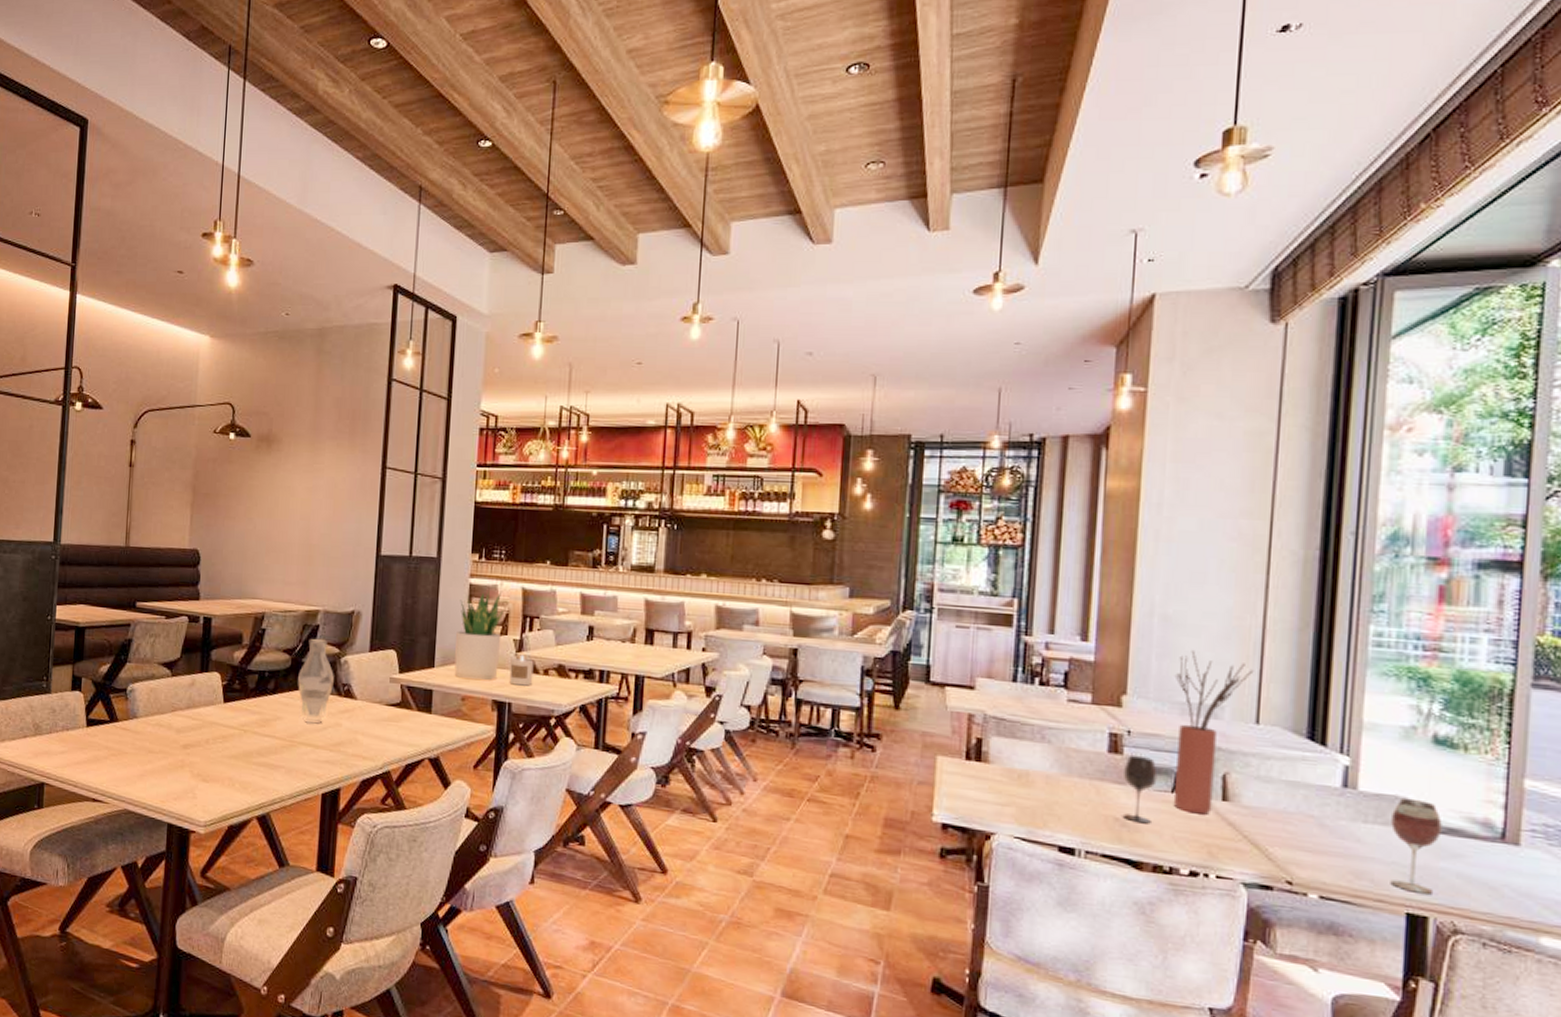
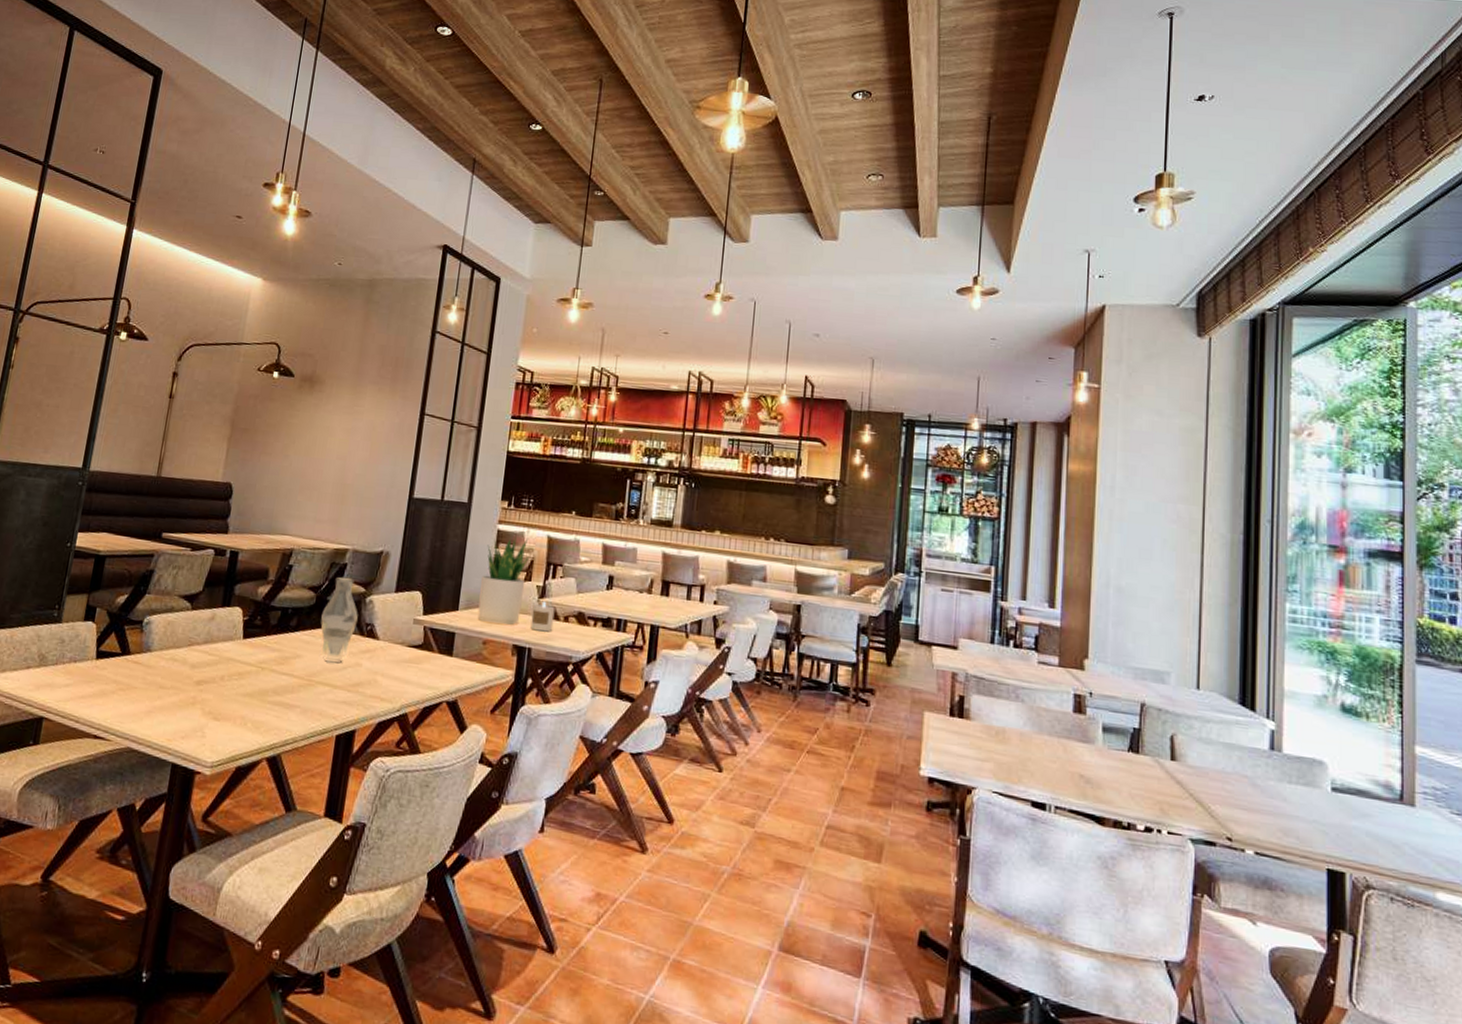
wine glass: present [1122,754,1158,824] -> none [1086,715,1116,781]
vase: present [1173,651,1254,815] -> none [1128,620,1194,773]
wineglass: present [1390,797,1442,894] -> none [1311,760,1352,851]

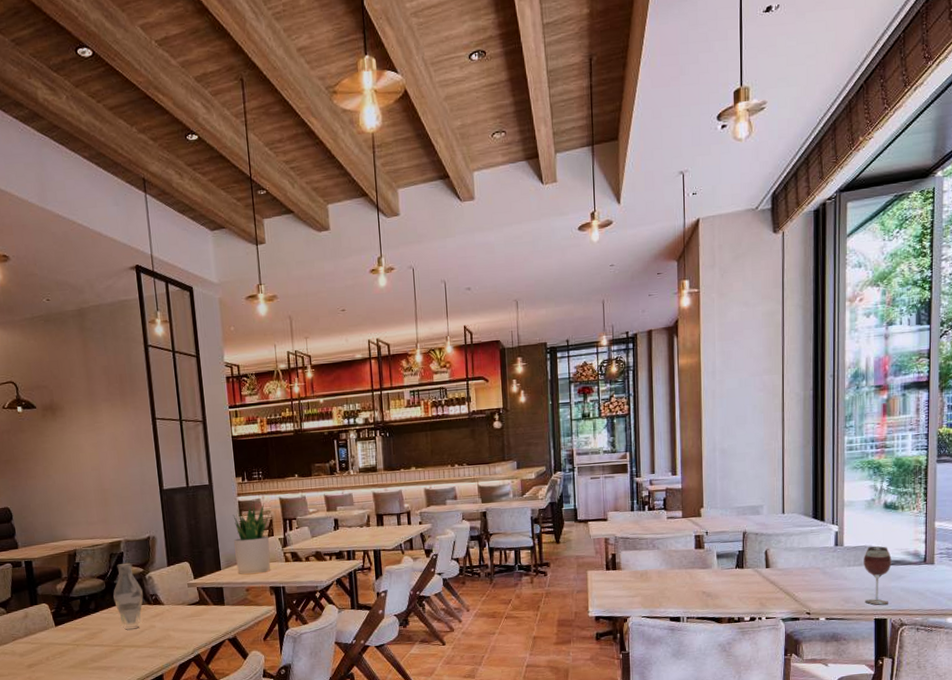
candle: present [530,601,556,632] -> none [279,549,299,573]
wineglass: none [1311,760,1352,851] -> present [864,546,892,605]

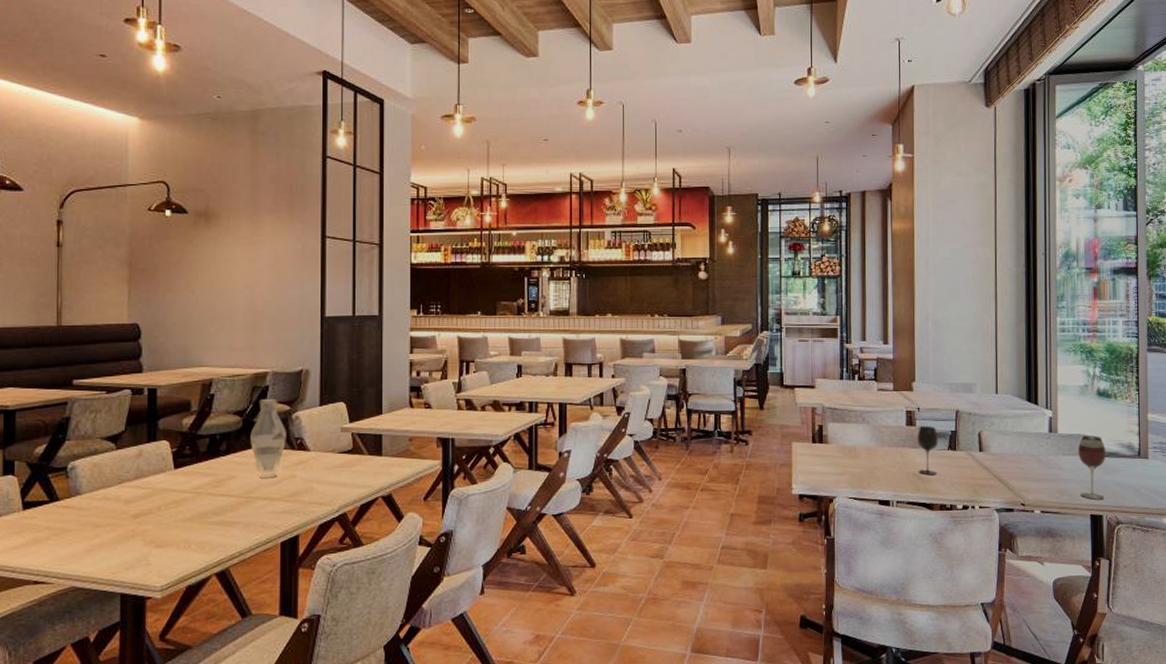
planter: present [233,503,271,575] -> none [400,341,443,422]
wine glass: none [705,547,726,593] -> present [916,425,939,475]

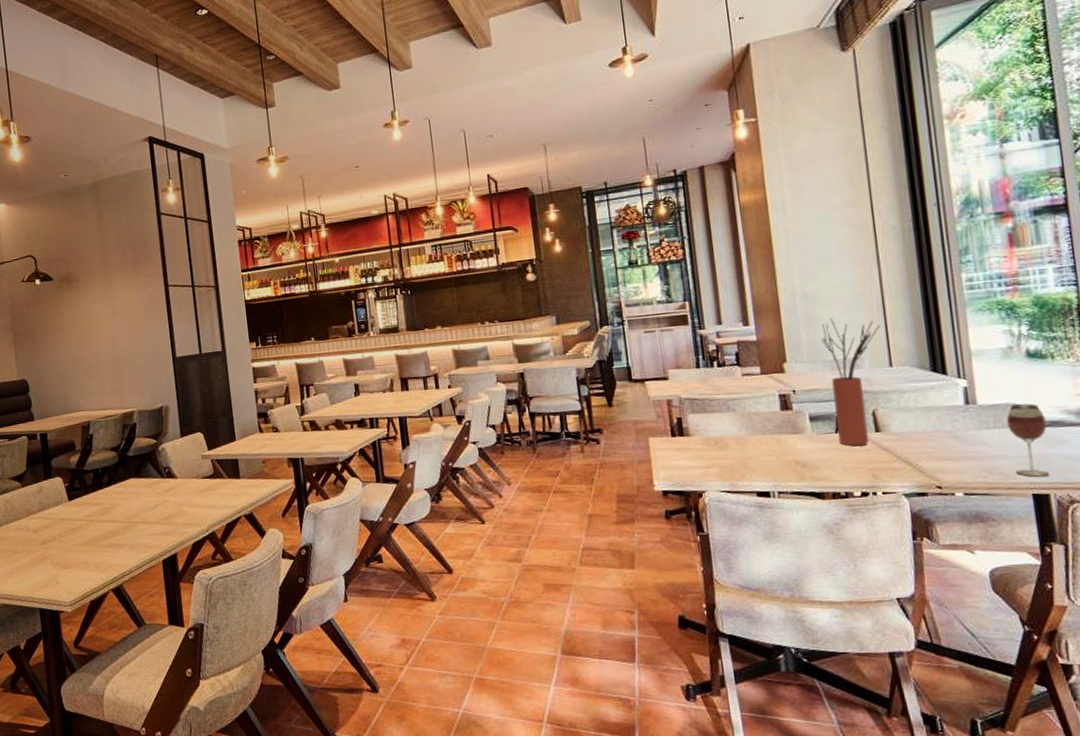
vase: present [250,398,286,478] -> none [126,433,157,505]
wine glass: present [916,425,939,475] -> none [795,408,824,462]
vase: none [944,345,992,463] -> present [820,318,881,447]

